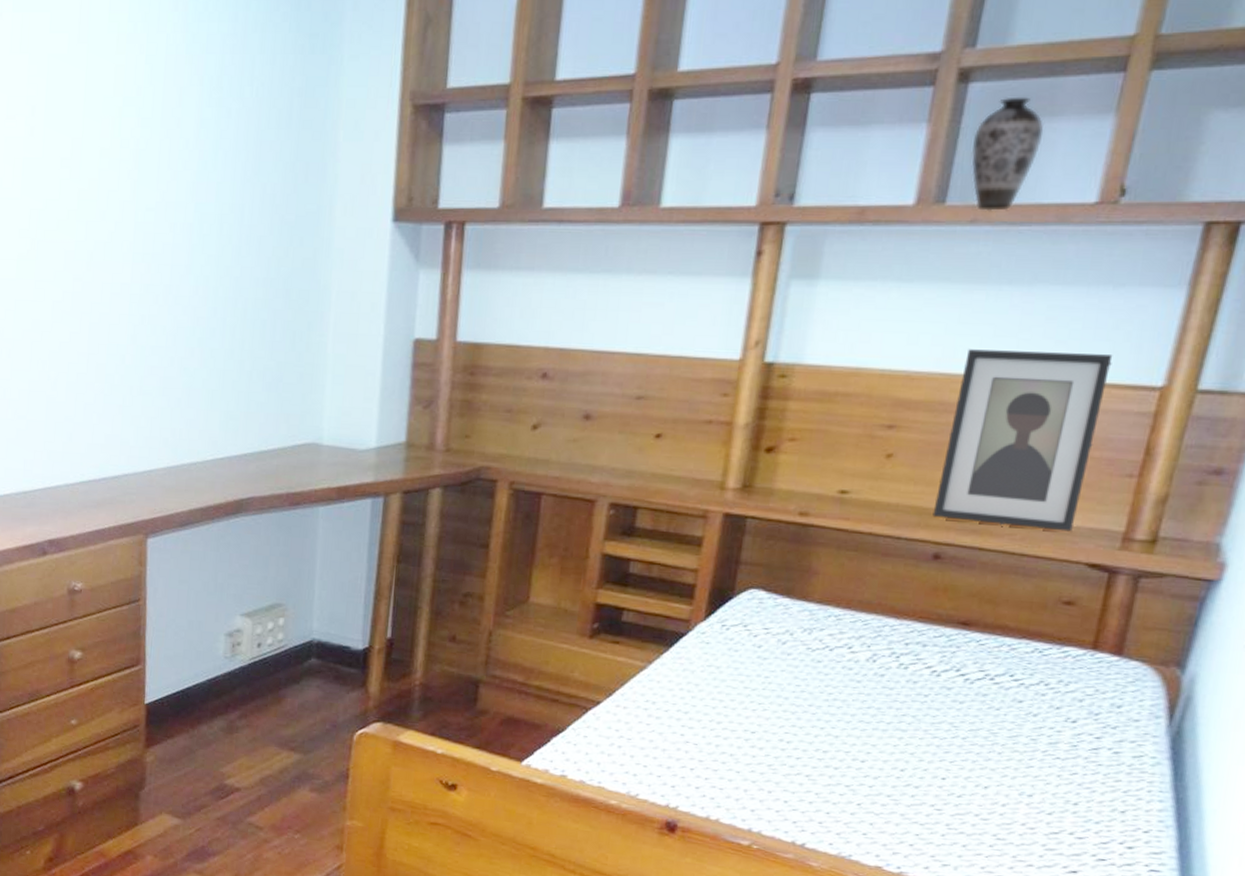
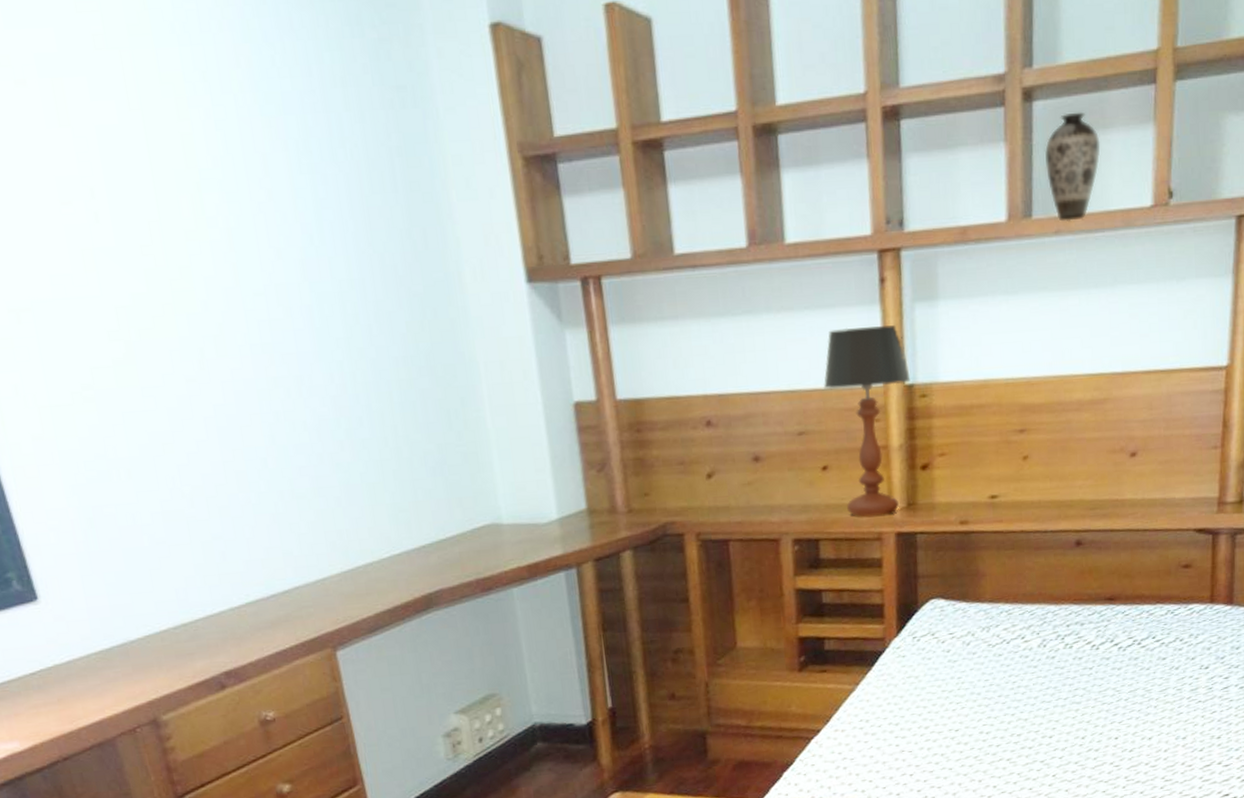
table lamp: none [672,297,772,493] -> present [823,325,911,517]
picture frame: present [932,349,1113,532] -> none [1069,342,1186,508]

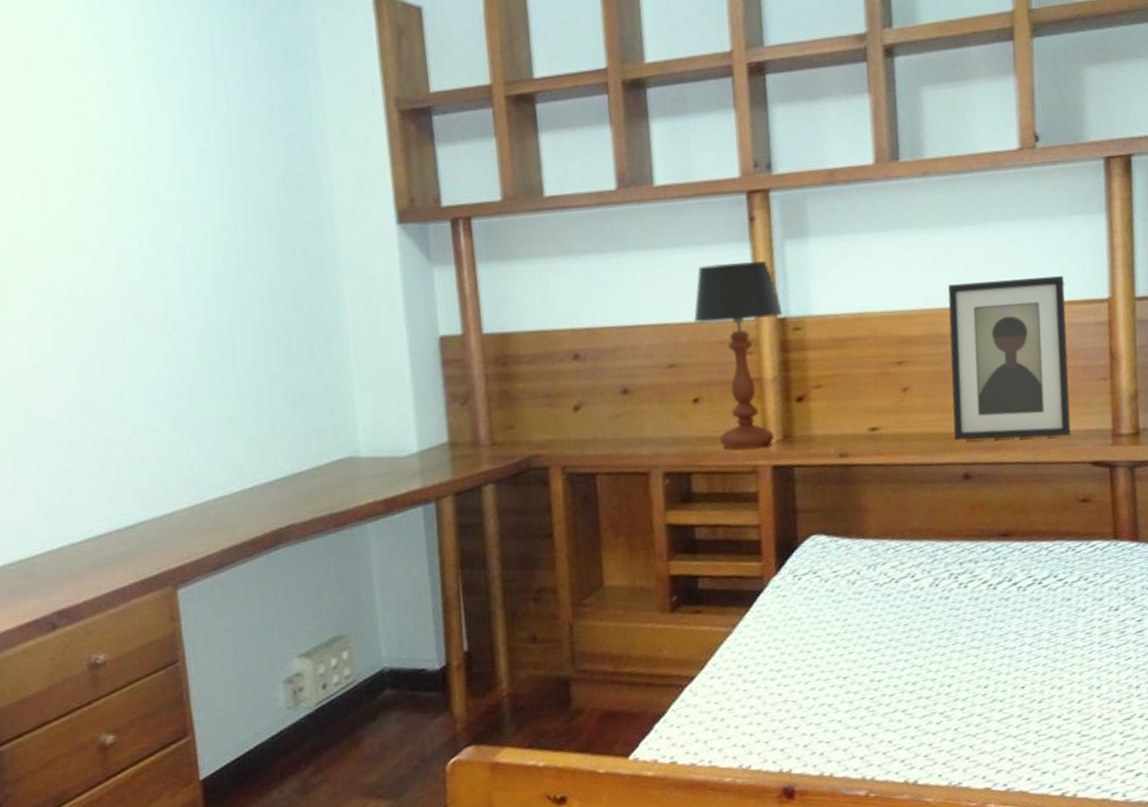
decorative vase: present [1044,112,1101,223] -> none [908,65,964,165]
picture frame: none [1069,342,1186,508] -> present [948,276,1071,441]

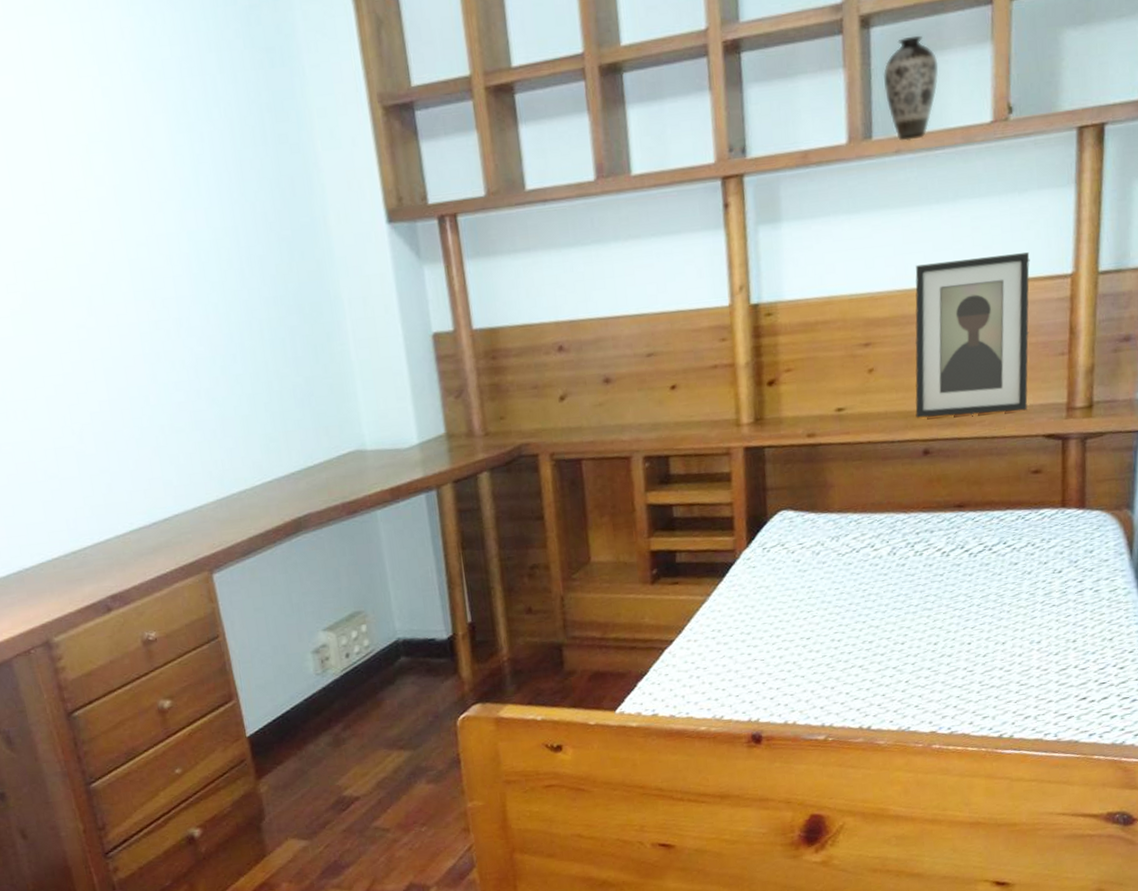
table lamp: present [693,261,783,450] -> none [670,248,756,433]
decorative vase: none [908,65,964,165] -> present [882,35,939,142]

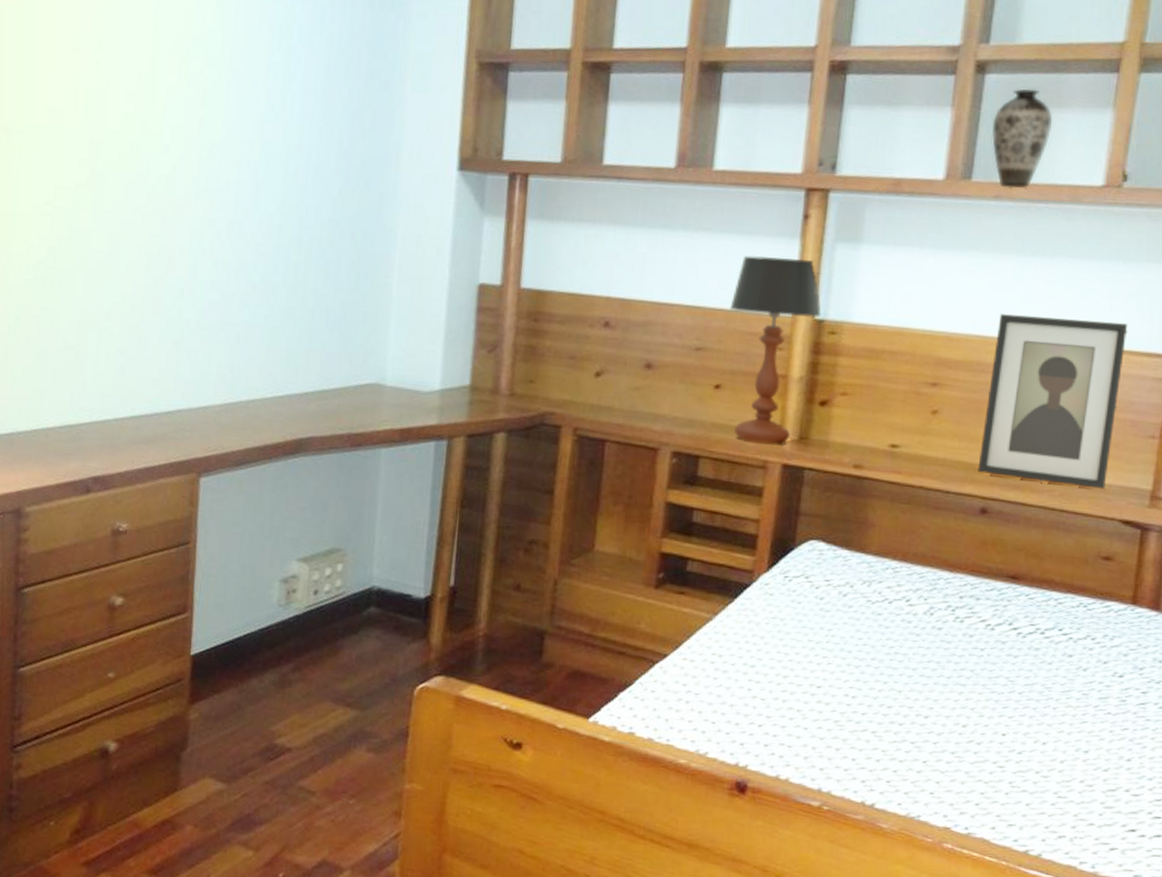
table lamp: none [670,248,756,433] -> present [729,255,821,444]

